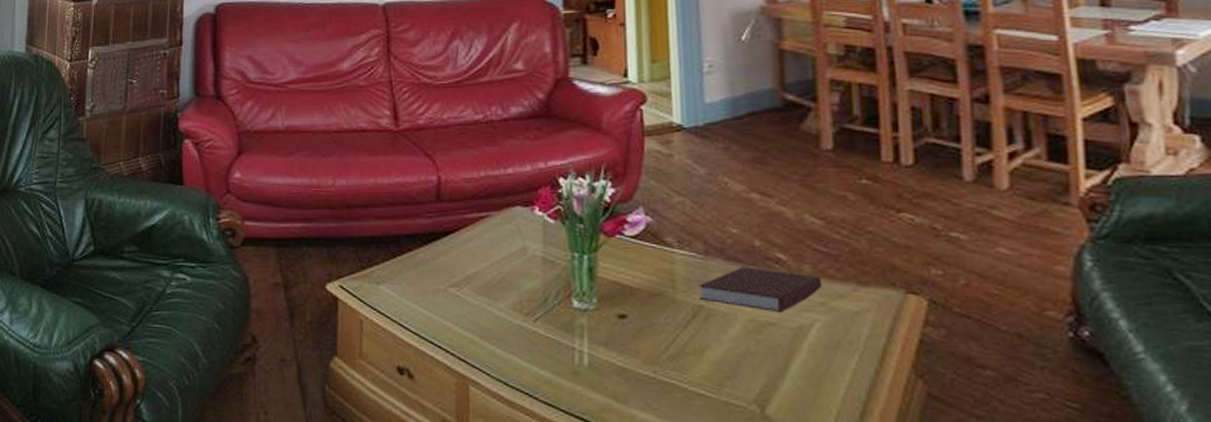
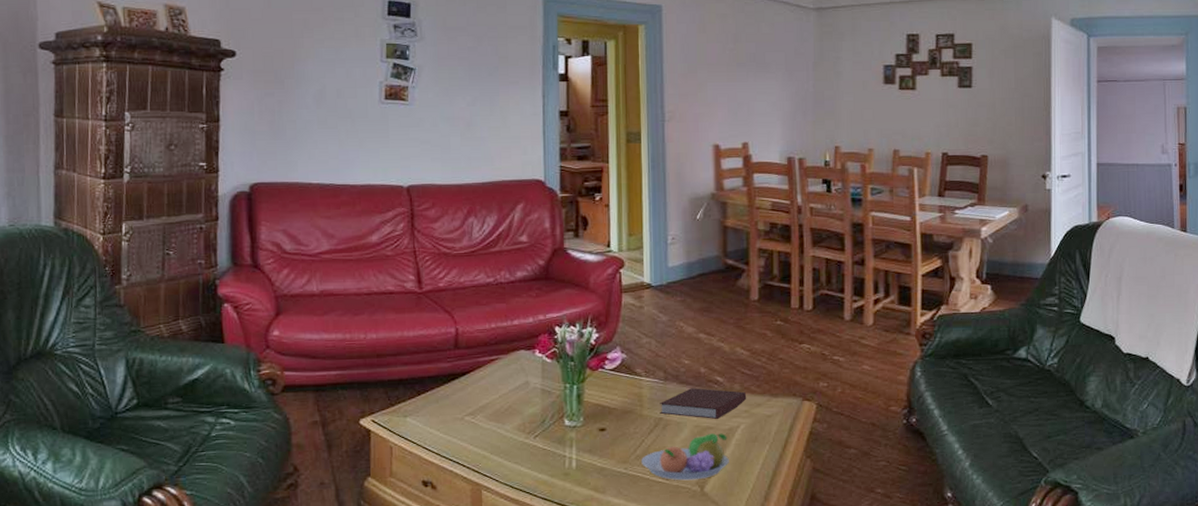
fruit bowl: none [676,332,801,397] -> present [641,433,729,481]

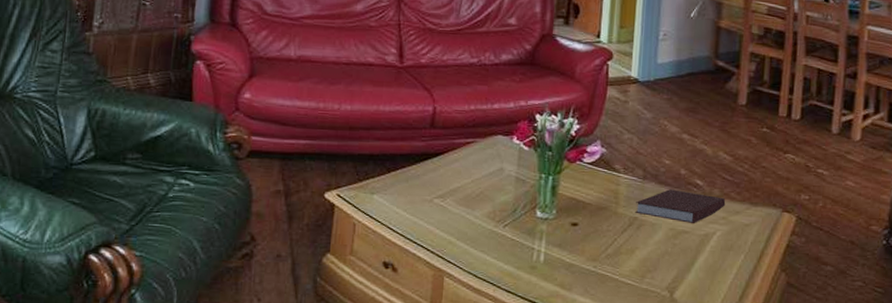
fruit bowl: present [641,433,729,481] -> none [612,238,702,285]

